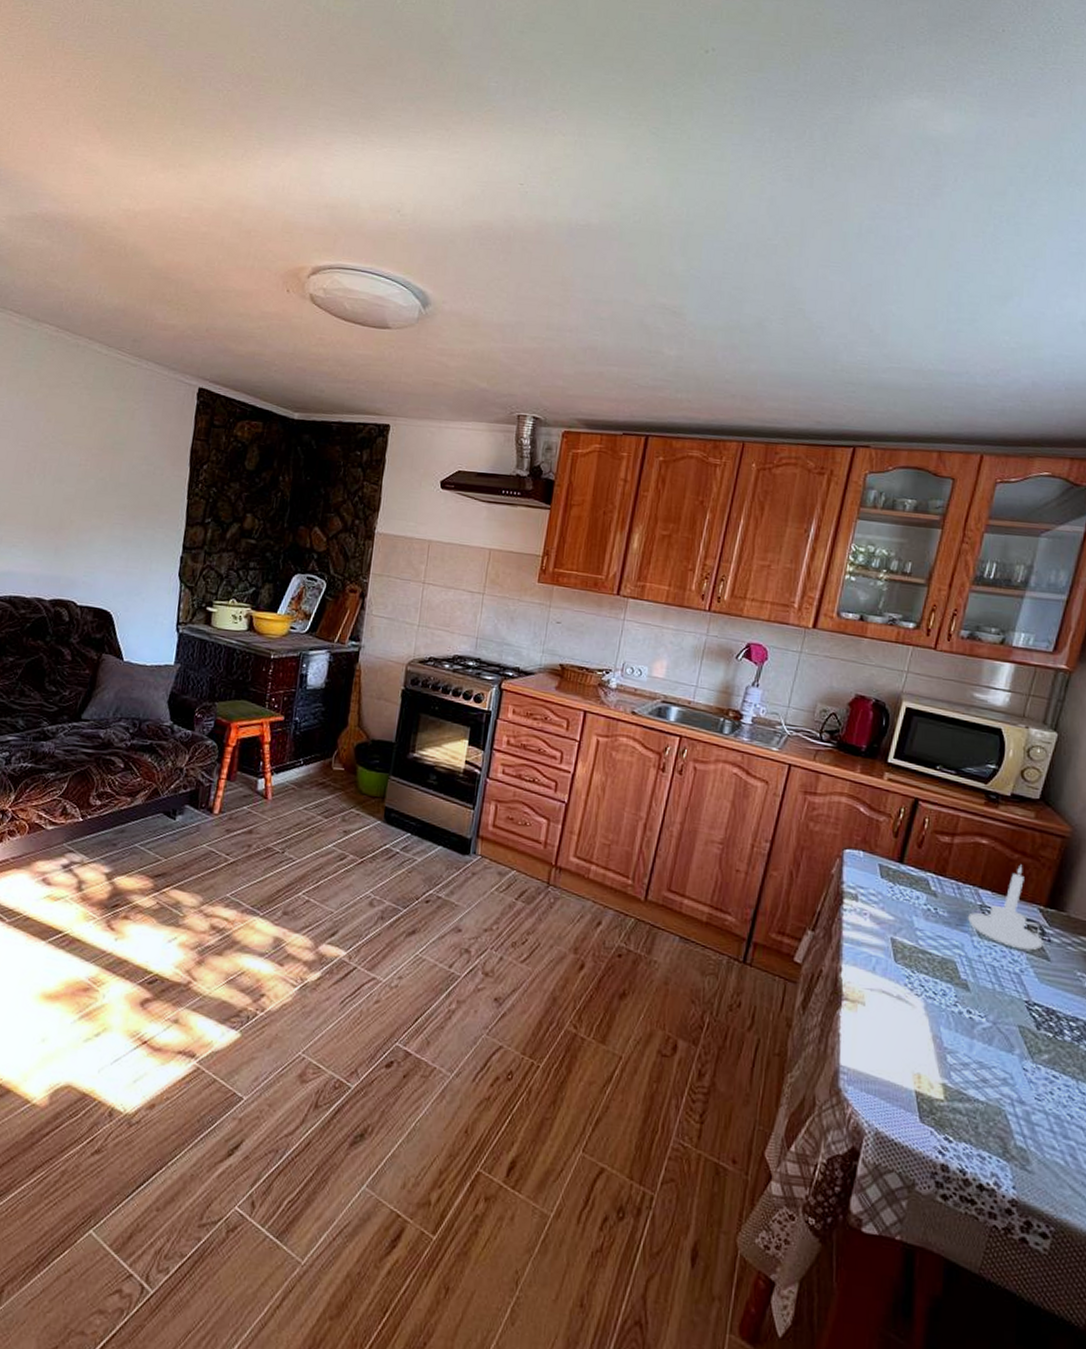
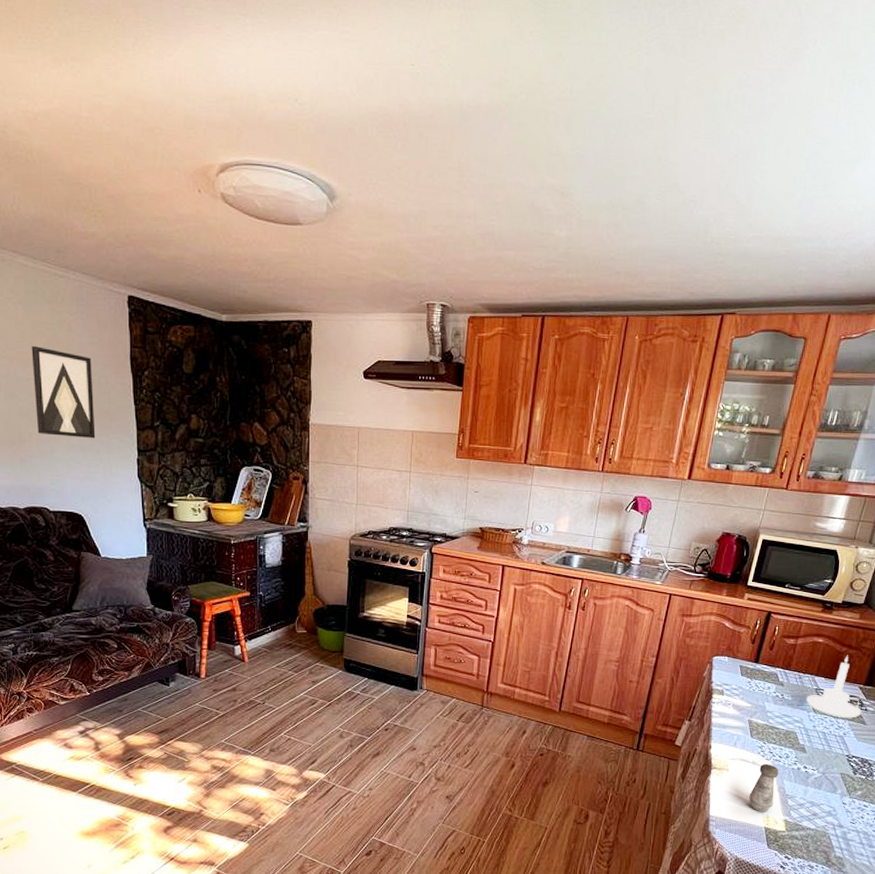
wall art: none [79,432,150,532] -> present [31,346,96,439]
salt shaker: none [893,1000,934,1070] -> present [749,763,779,812]

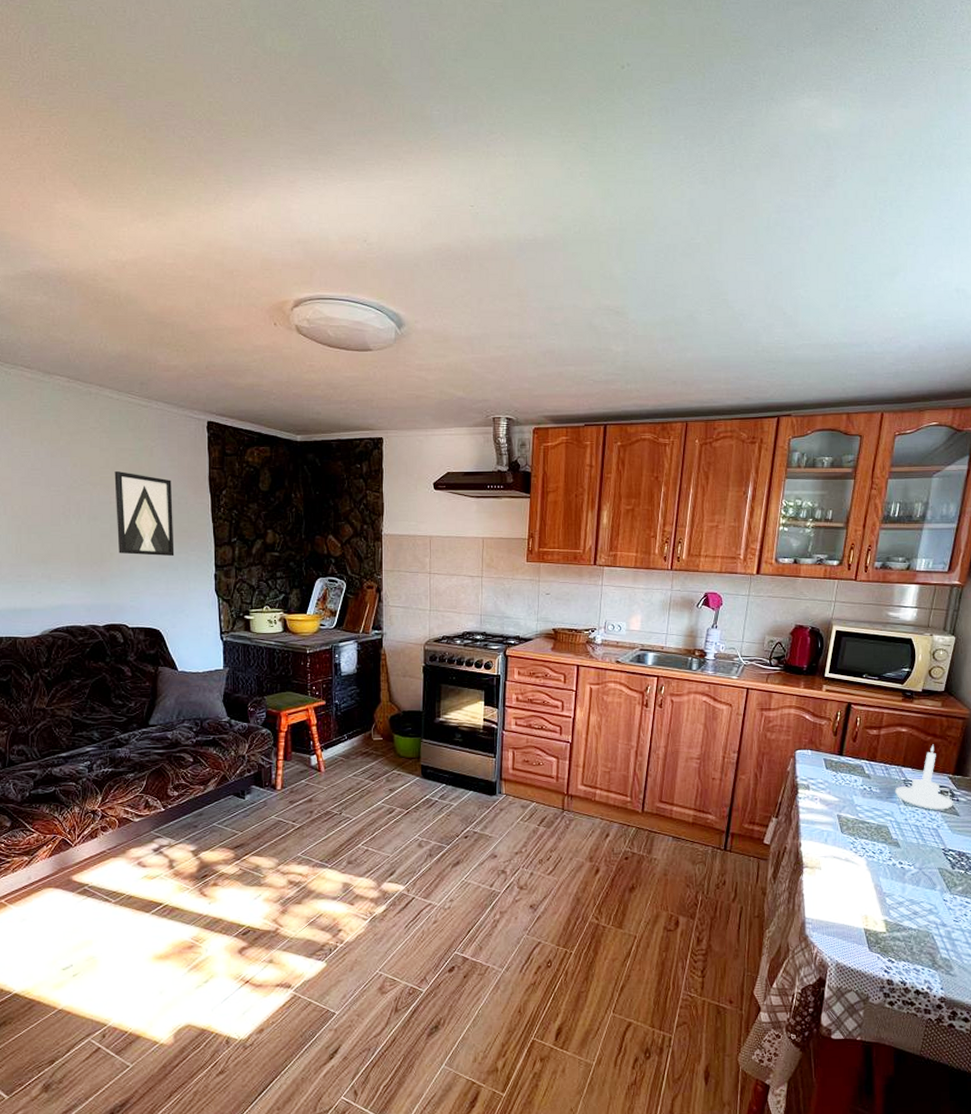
salt shaker: present [749,763,779,812] -> none [845,860,874,913]

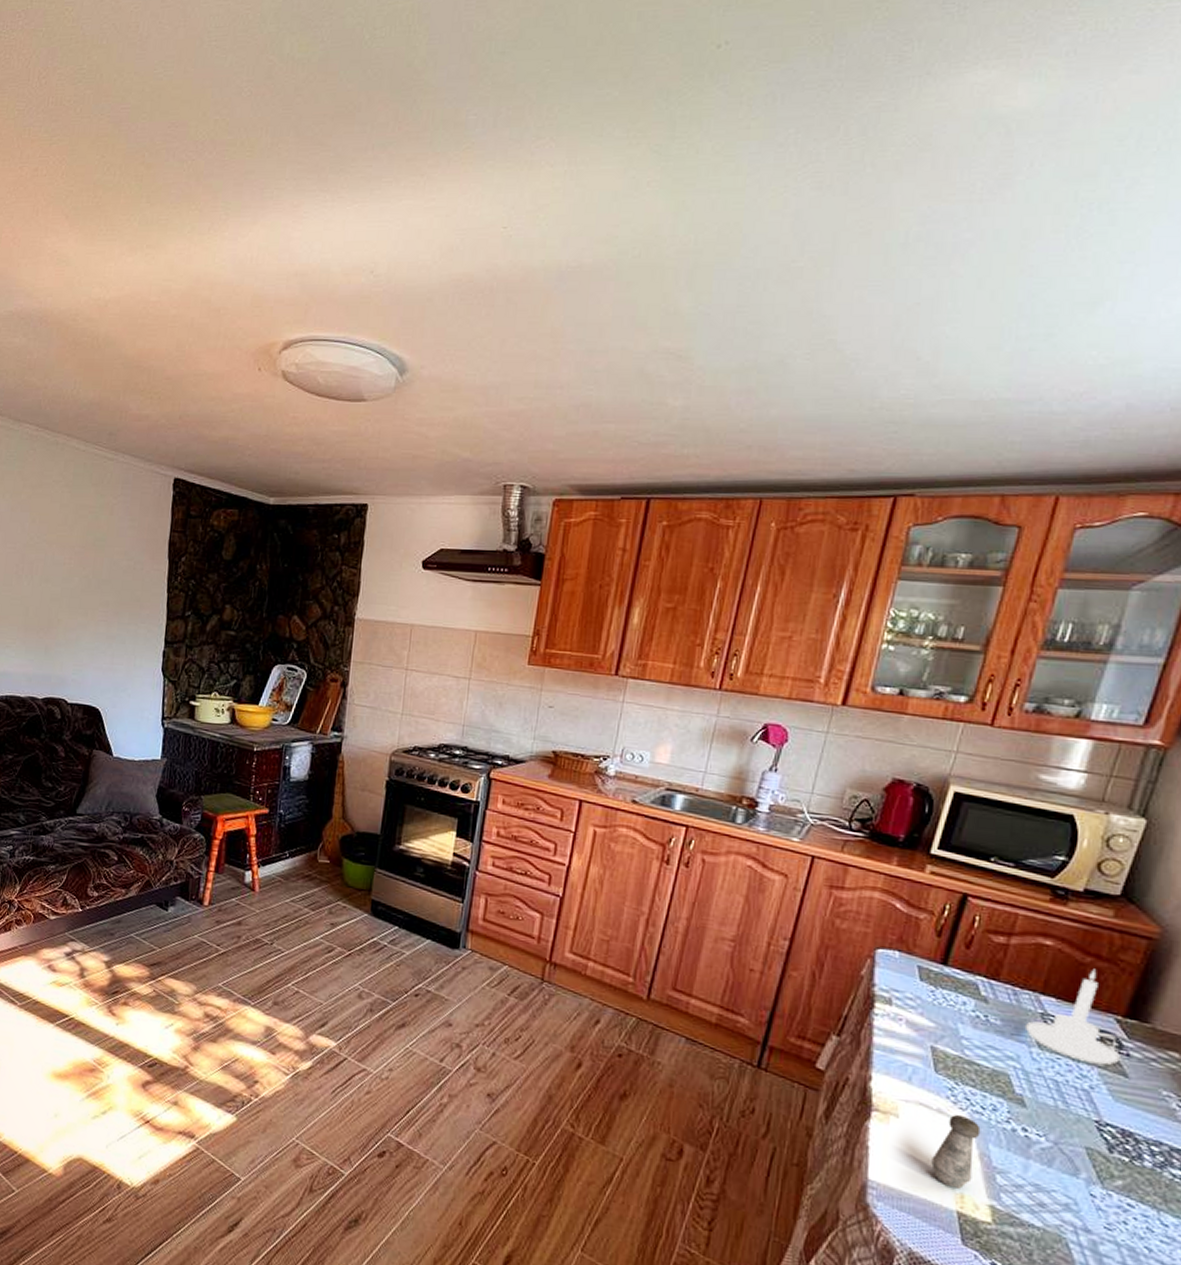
wall art: present [114,471,175,557] -> none [66,530,129,628]
salt shaker: none [845,860,874,913] -> present [931,1114,981,1189]

